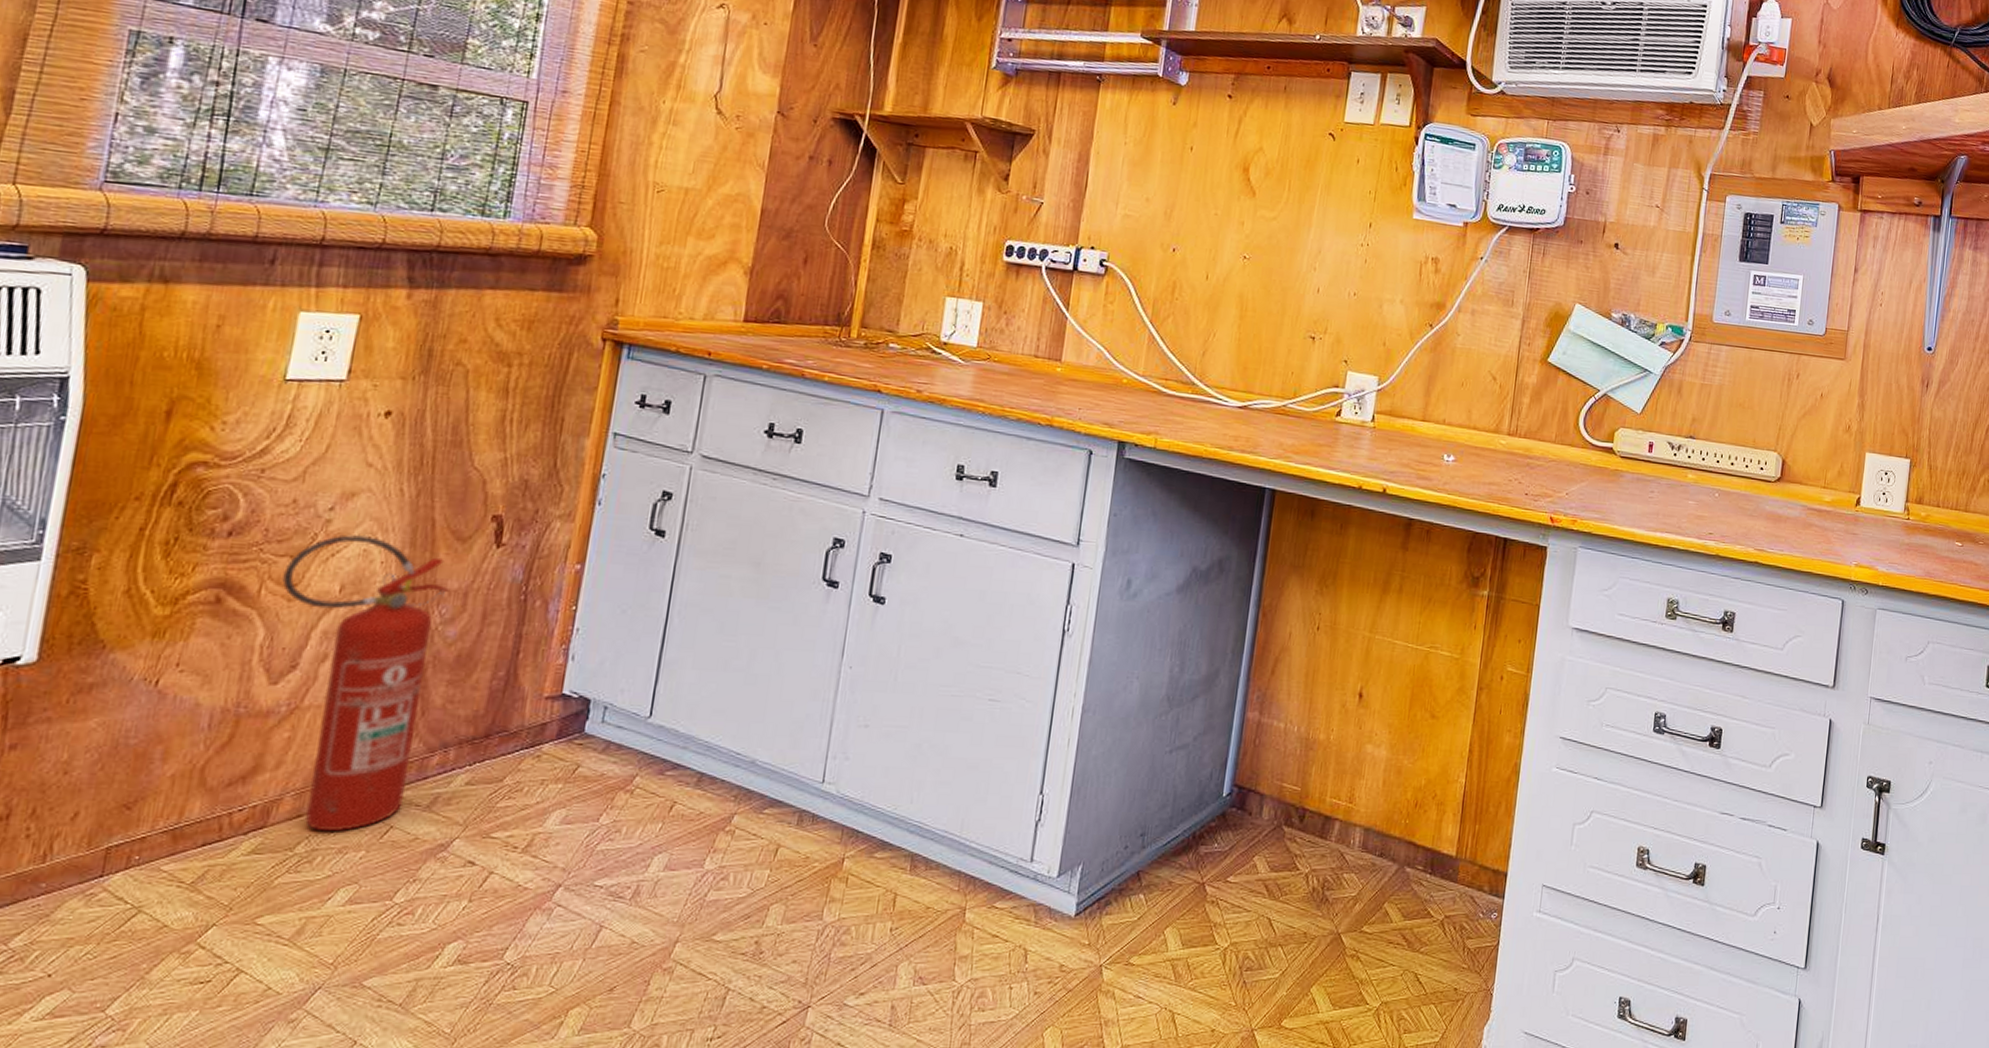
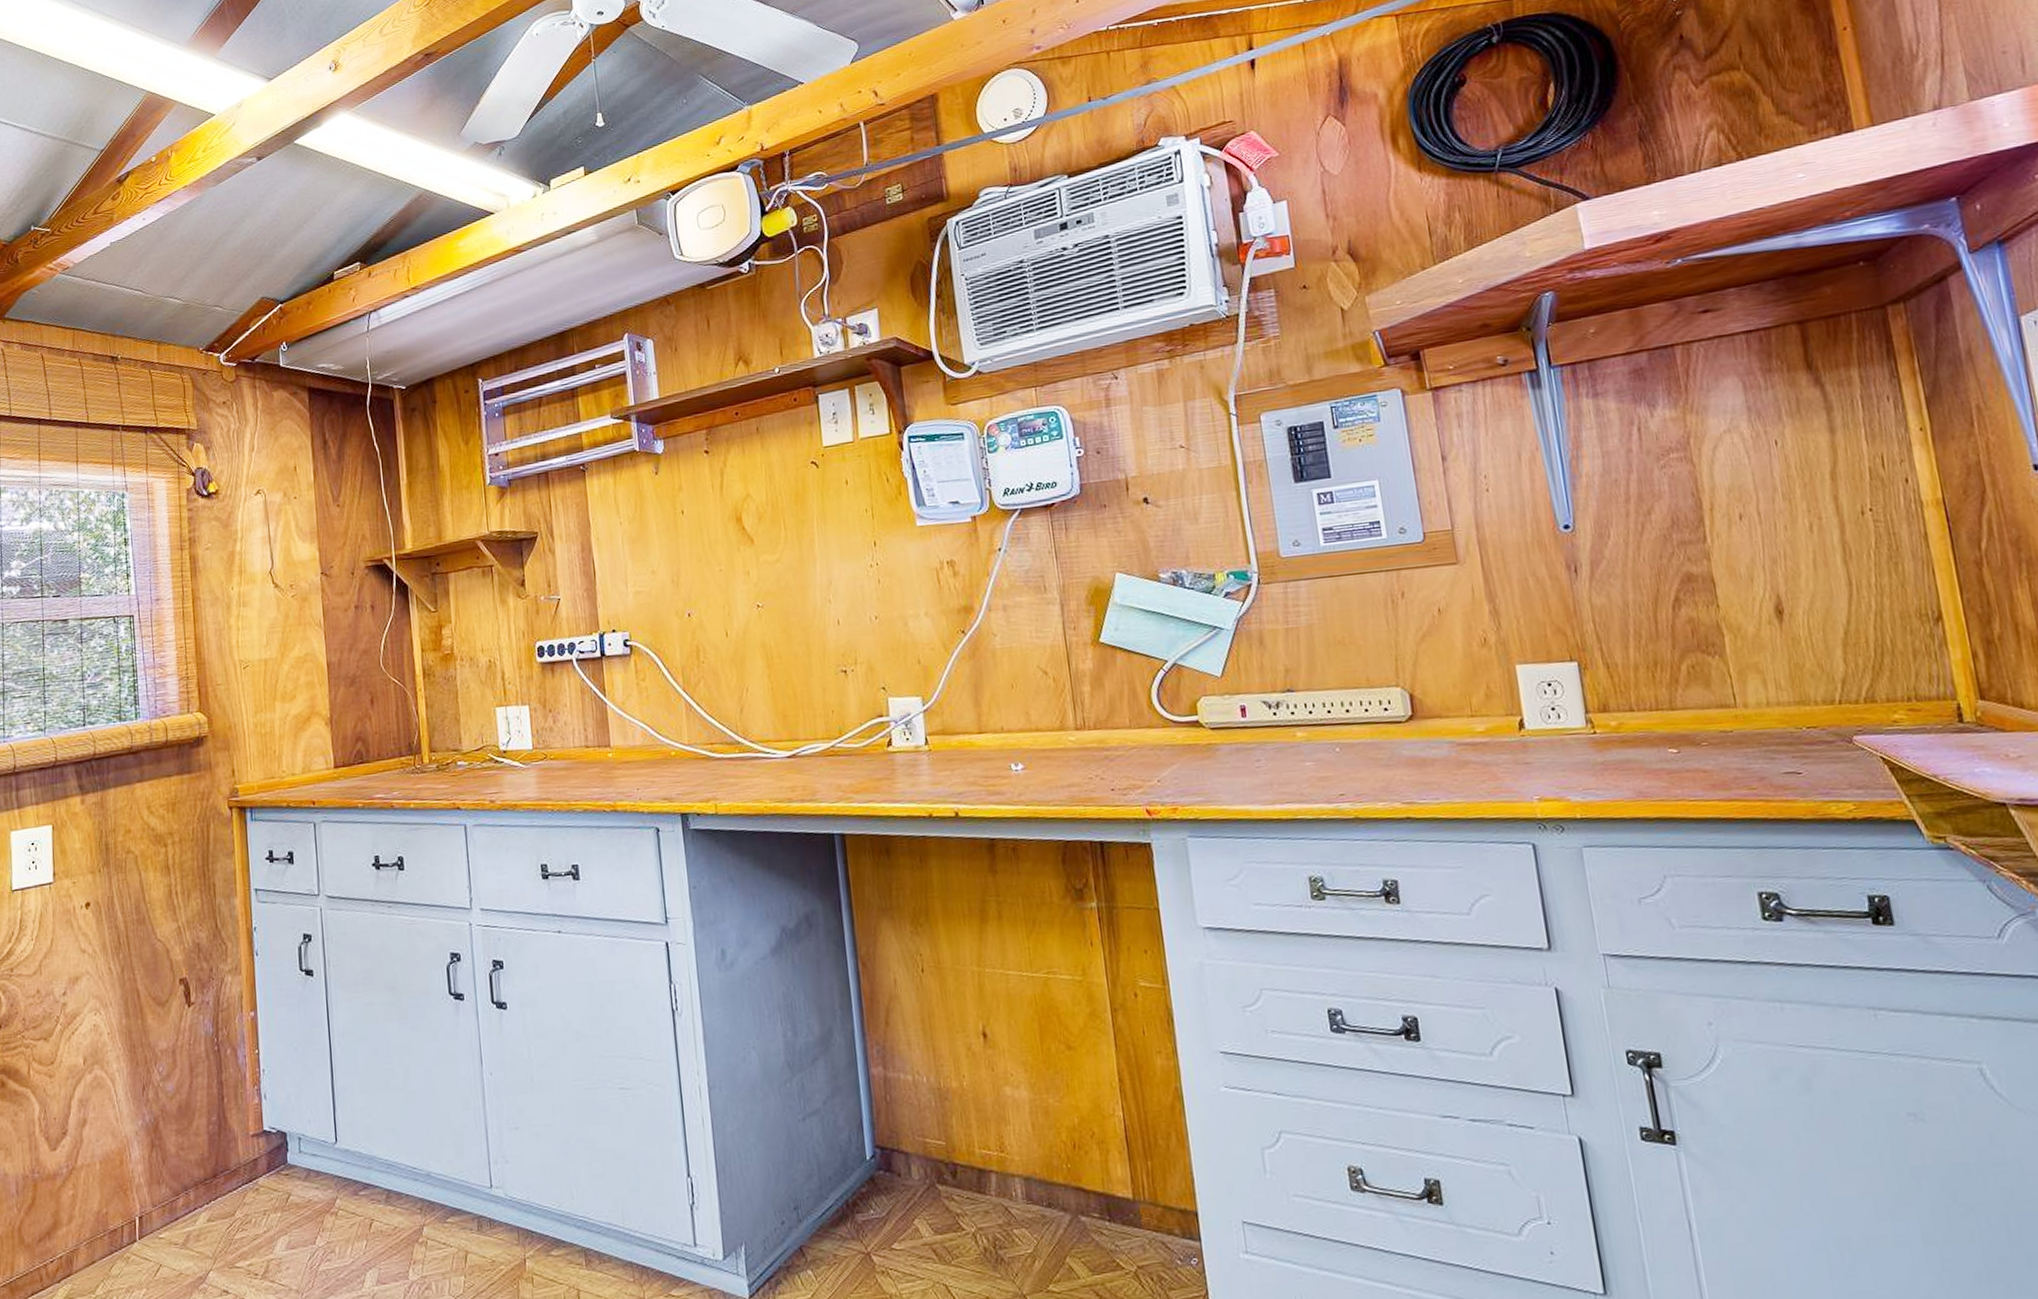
fire extinguisher: present [281,534,449,832] -> none [41,1011,164,1274]

